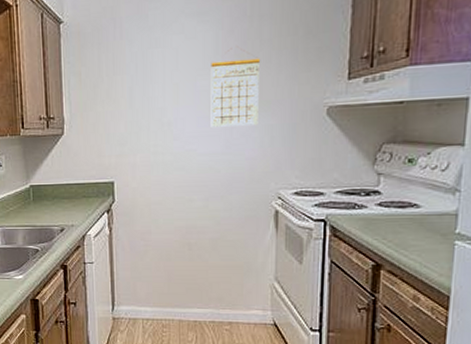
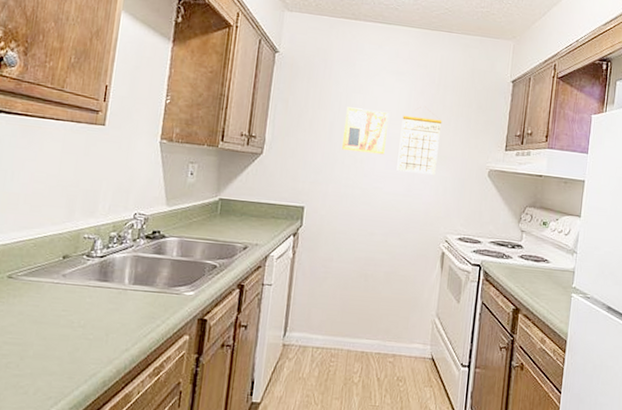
wall art: none [145,62,194,115] -> present [342,107,389,155]

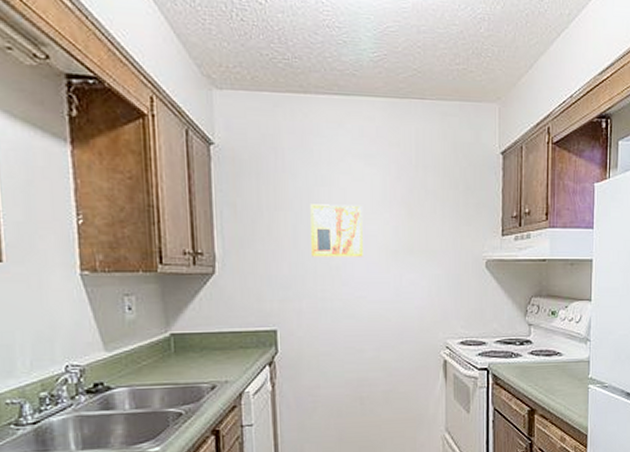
calendar: present [396,108,442,175] -> none [379,196,426,274]

